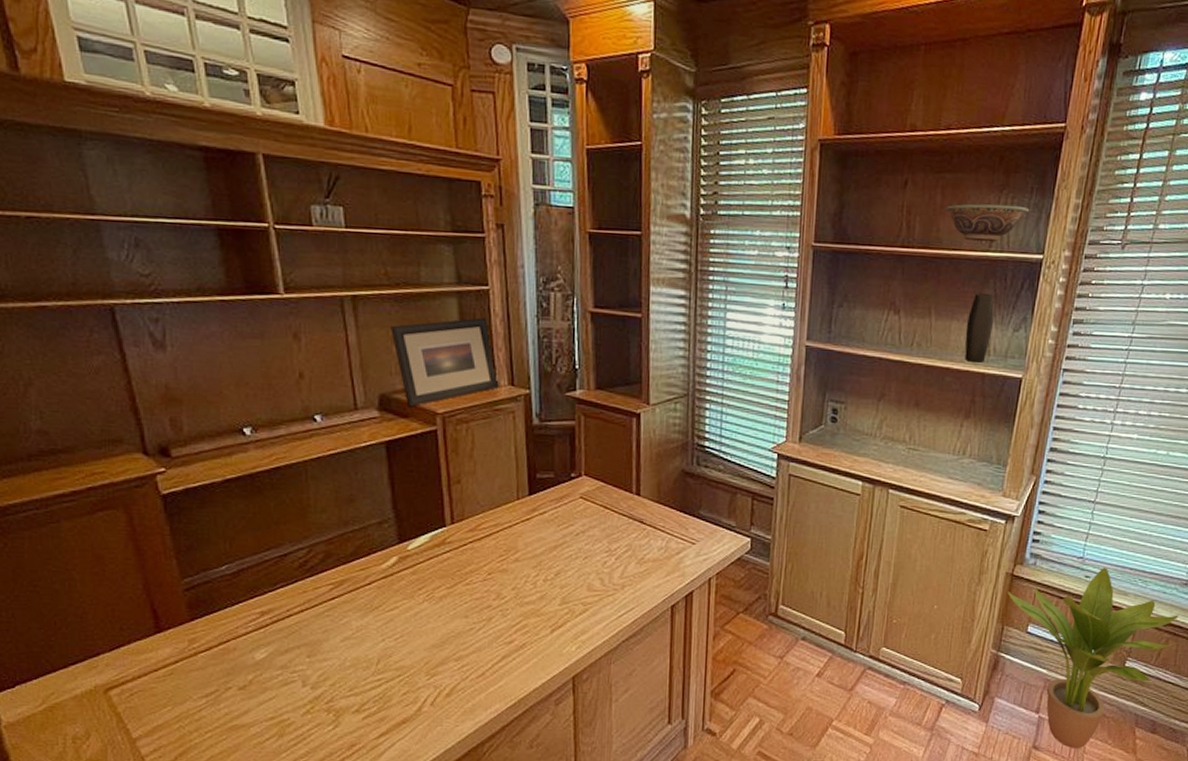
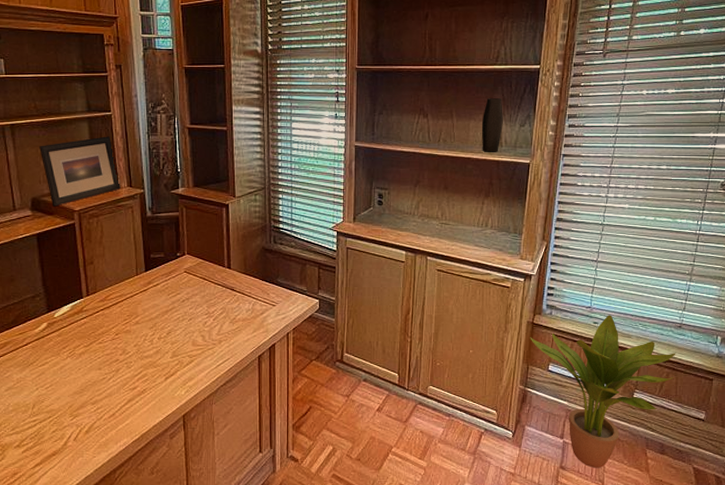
decorative bowl: present [944,204,1030,242] -> none [458,28,527,58]

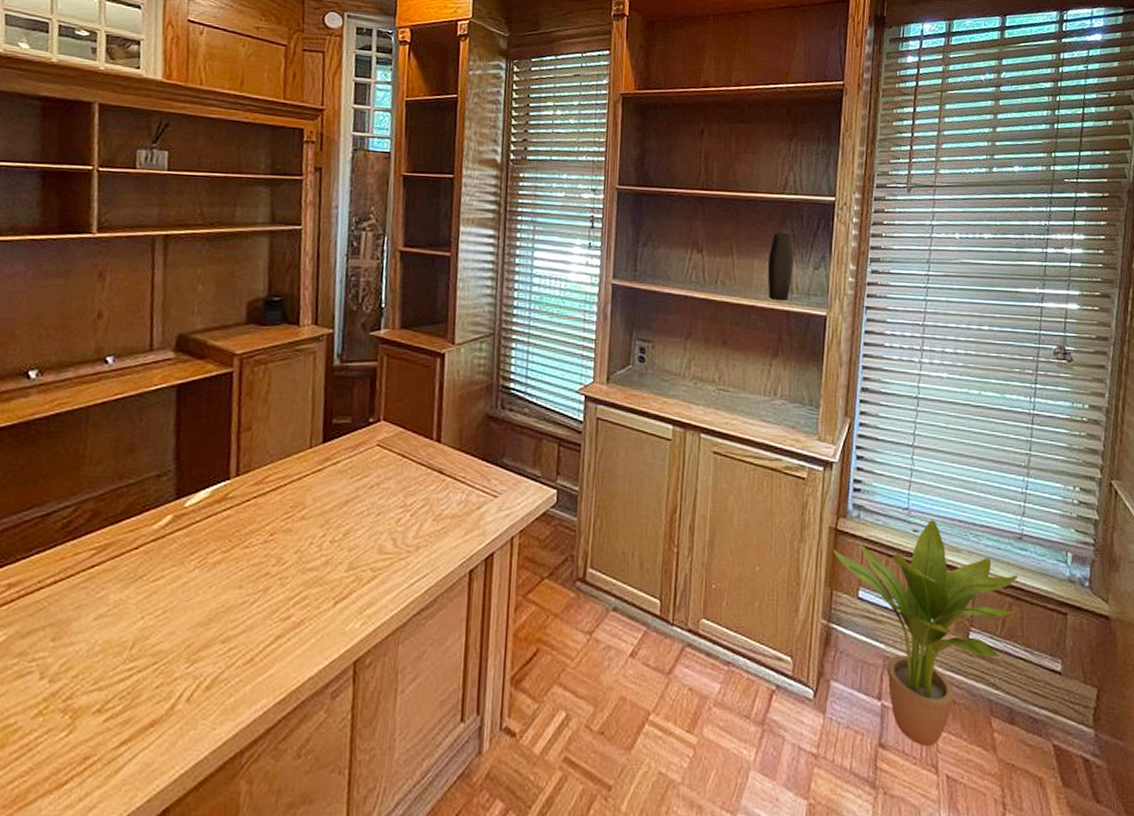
picture frame: present [39,136,121,207] -> none [198,256,303,348]

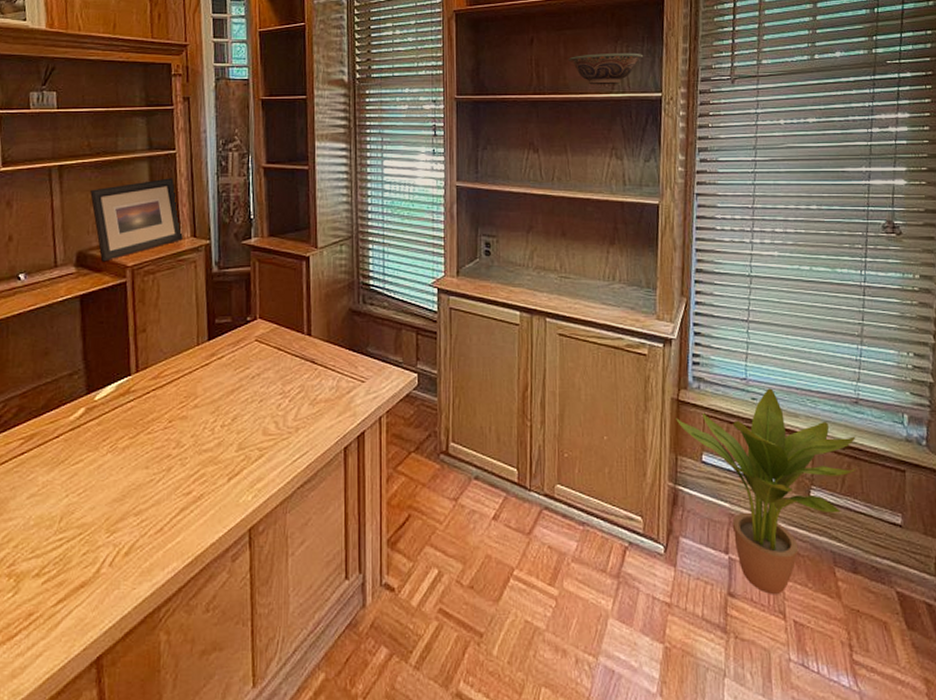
picture frame: none [198,256,303,348] -> present [90,178,183,262]
decorative bowl: none [739,150,819,185] -> present [568,52,644,85]
vase: present [767,233,793,300] -> none [600,130,625,192]

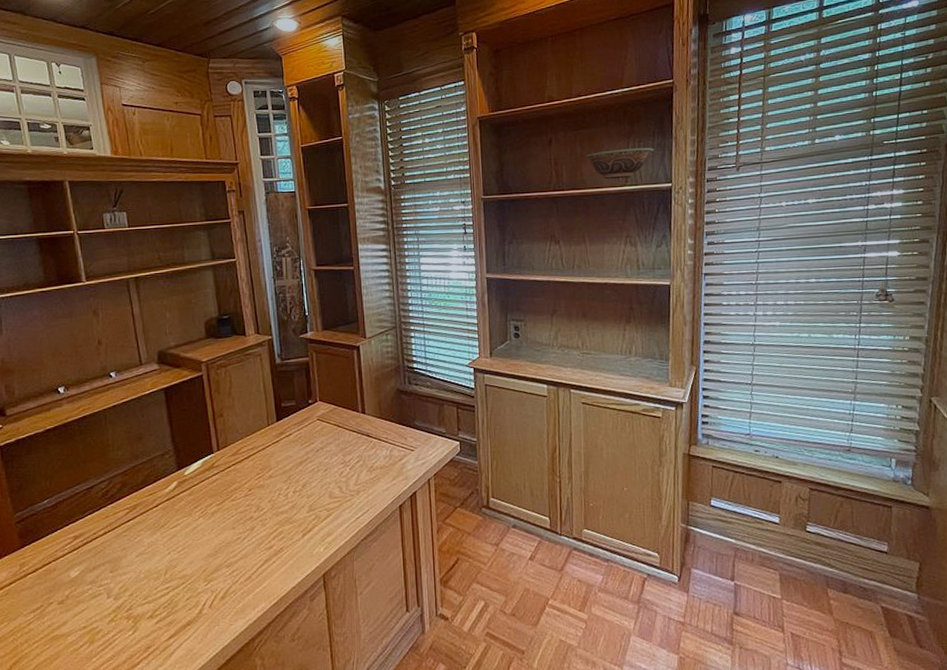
picture frame: present [90,178,183,262] -> none [164,283,248,359]
potted plant: present [676,388,856,594] -> none [687,441,848,612]

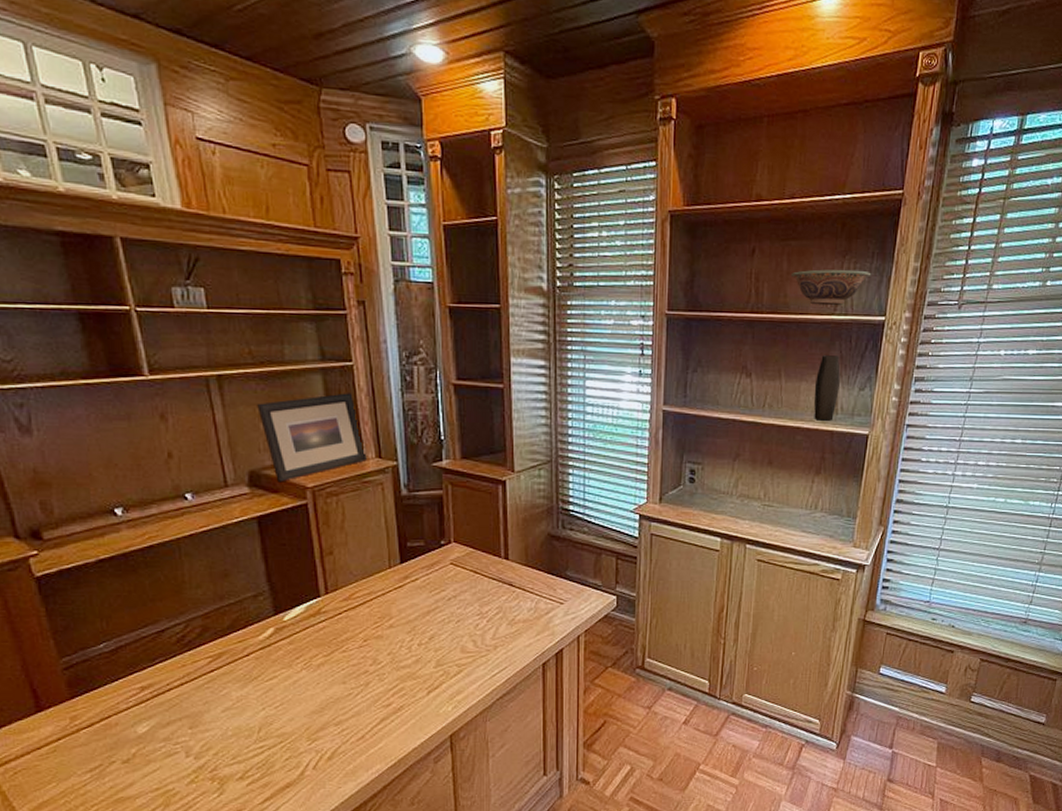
picture frame: none [164,283,248,359] -> present [257,393,367,482]
vase: none [616,220,639,276] -> present [813,355,841,421]

